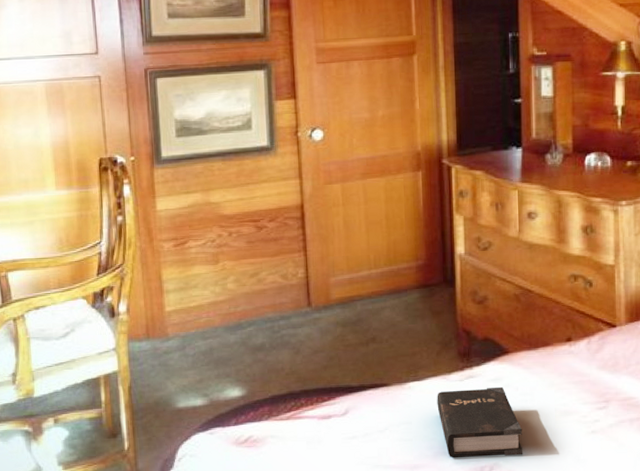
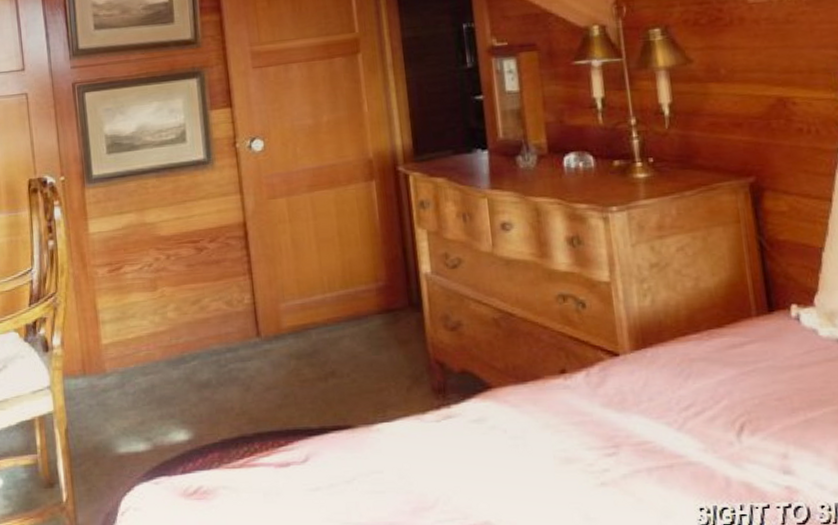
hardback book: present [437,386,523,458] -> none [410,428,520,515]

